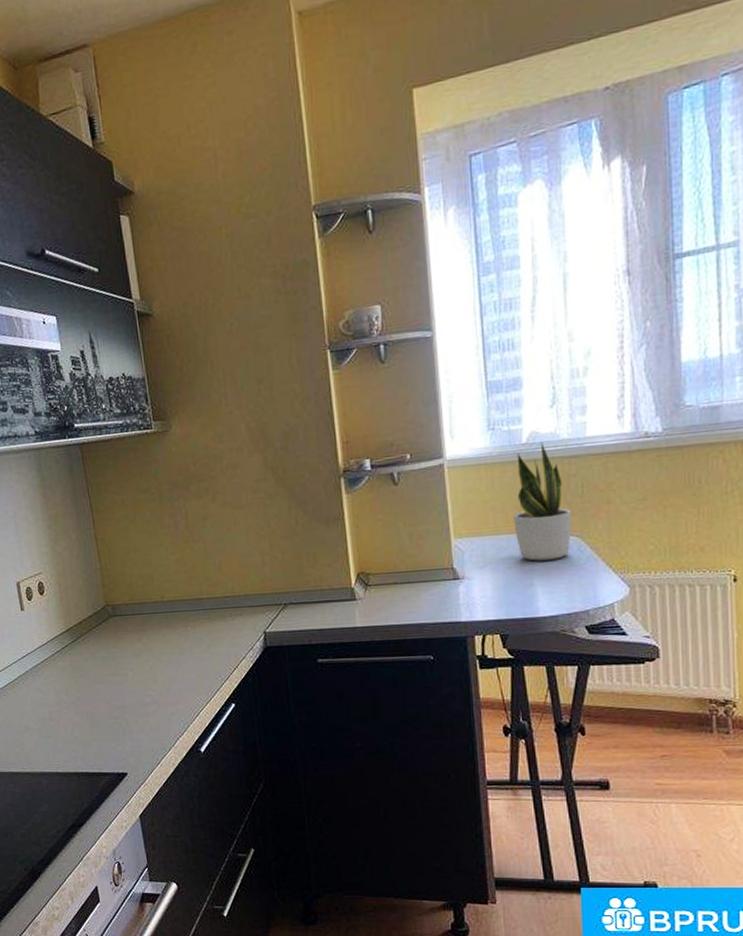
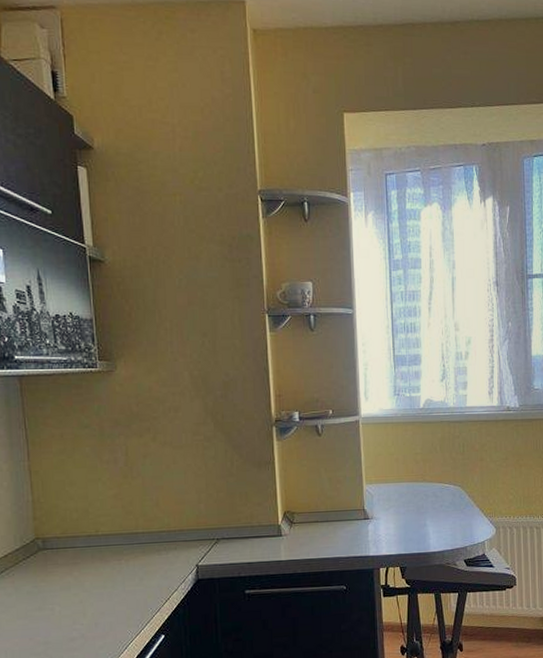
potted plant: present [513,441,572,561] -> none [412,408,456,506]

